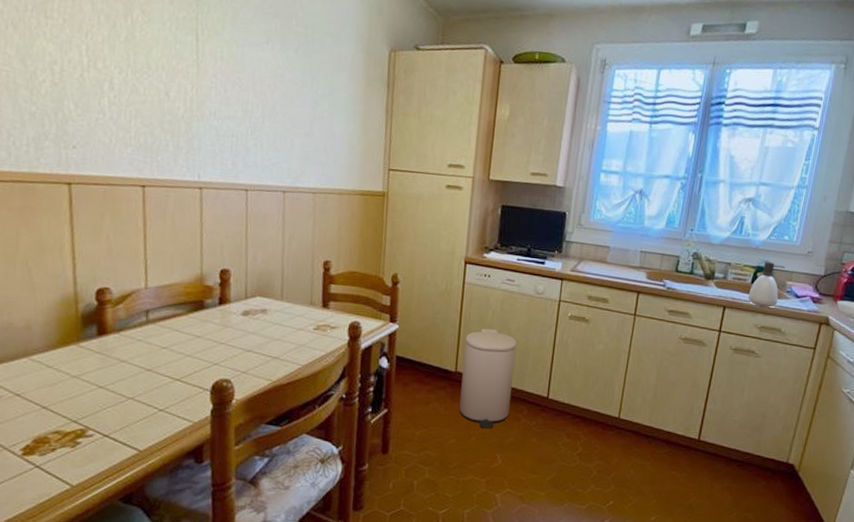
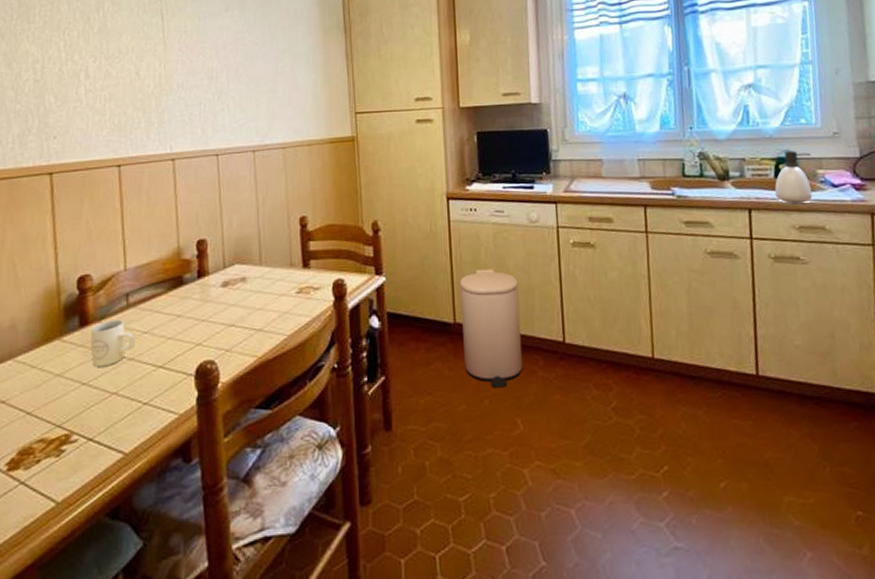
mug: none [108,332,154,374] -> present [90,320,136,367]

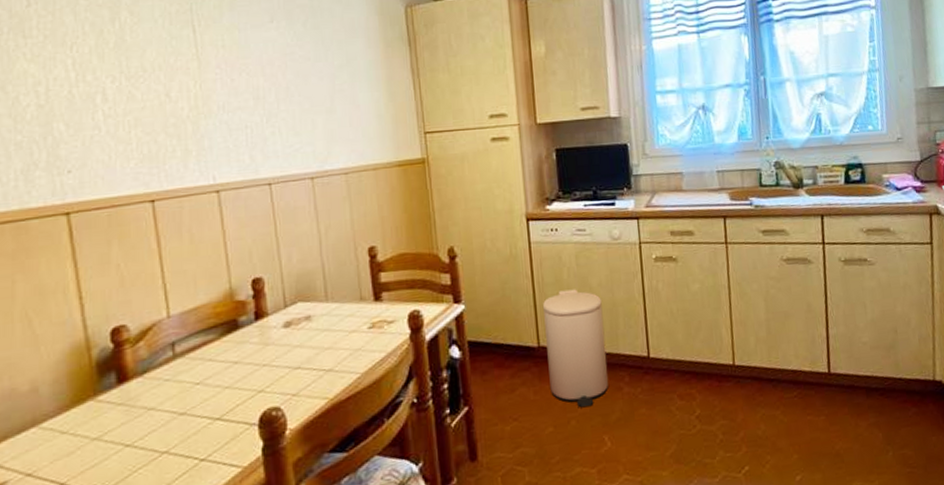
mug: present [90,320,136,367] -> none [132,372,187,426]
soap dispenser: present [774,151,813,204] -> none [844,157,879,208]

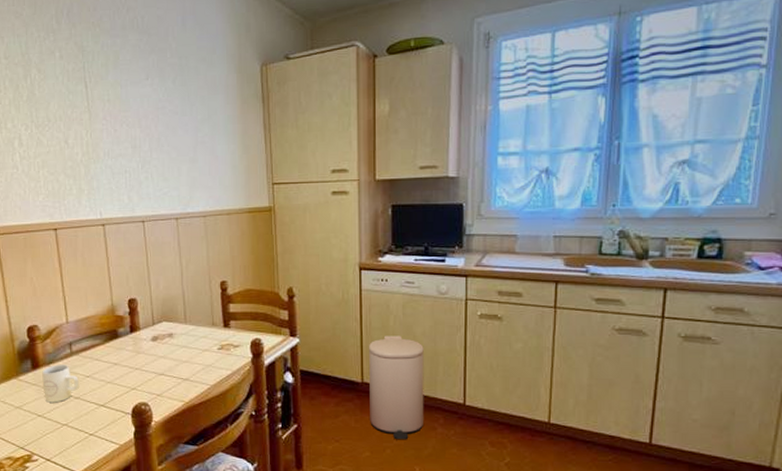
mug: none [132,372,187,426] -> present [42,365,80,403]

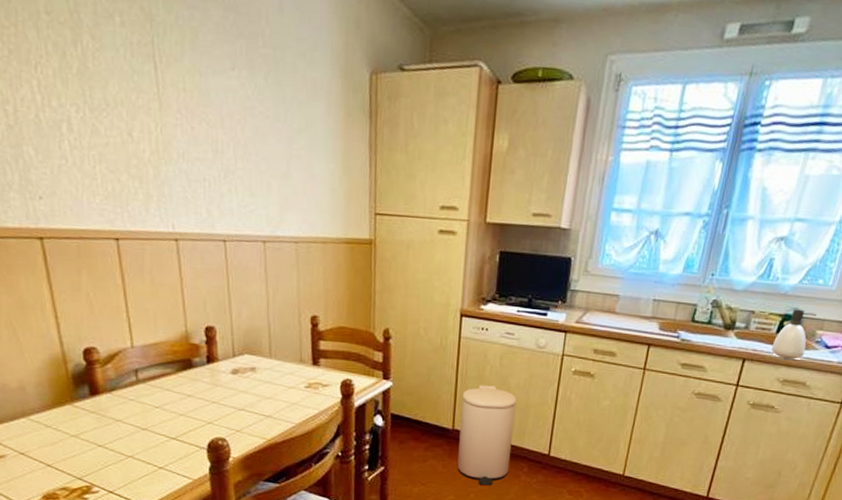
mug: present [42,365,80,403] -> none [102,392,148,433]
soap dispenser: none [694,231,741,285] -> present [771,309,817,359]

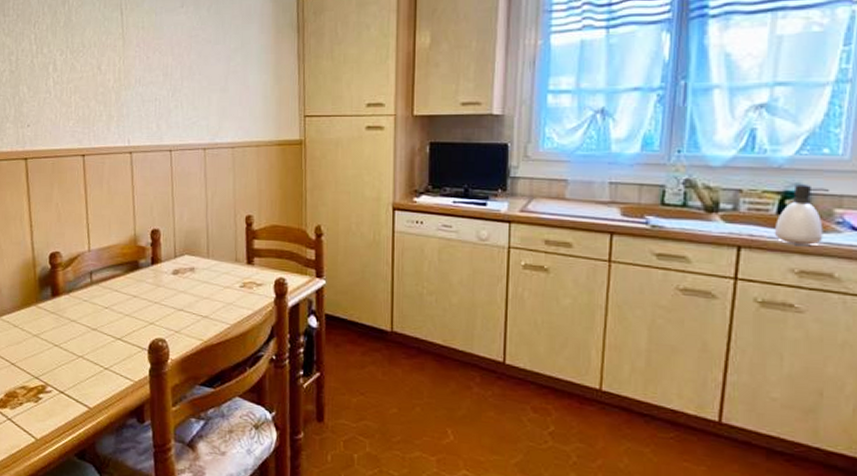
pedal bin: present [457,385,517,486] -> none [399,282,460,398]

